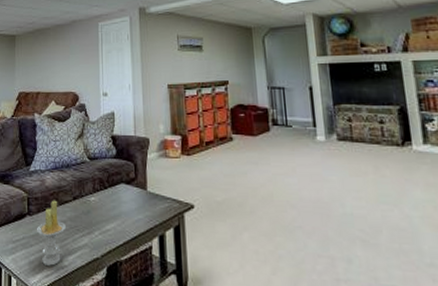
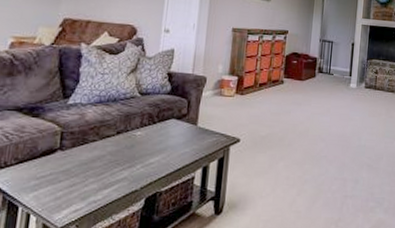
candle: present [37,200,66,266] -> none [69,134,105,201]

